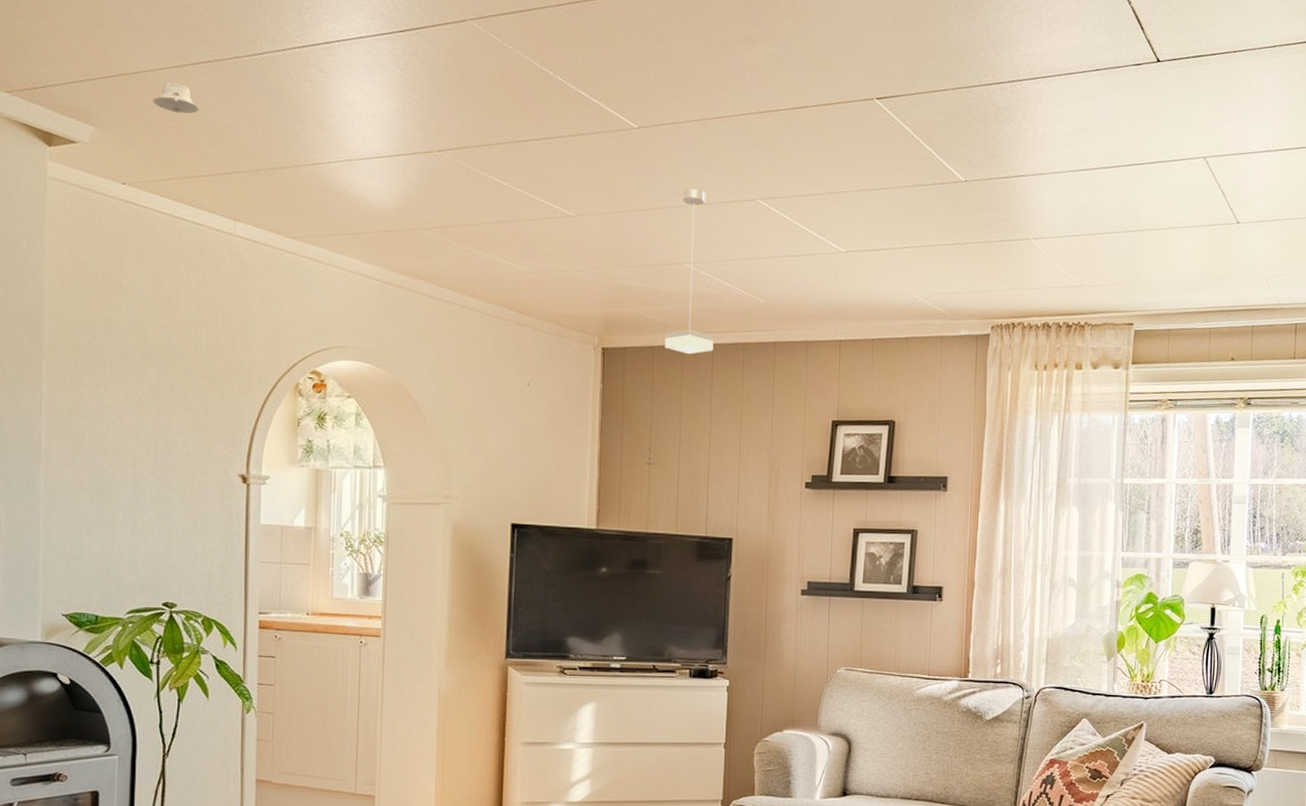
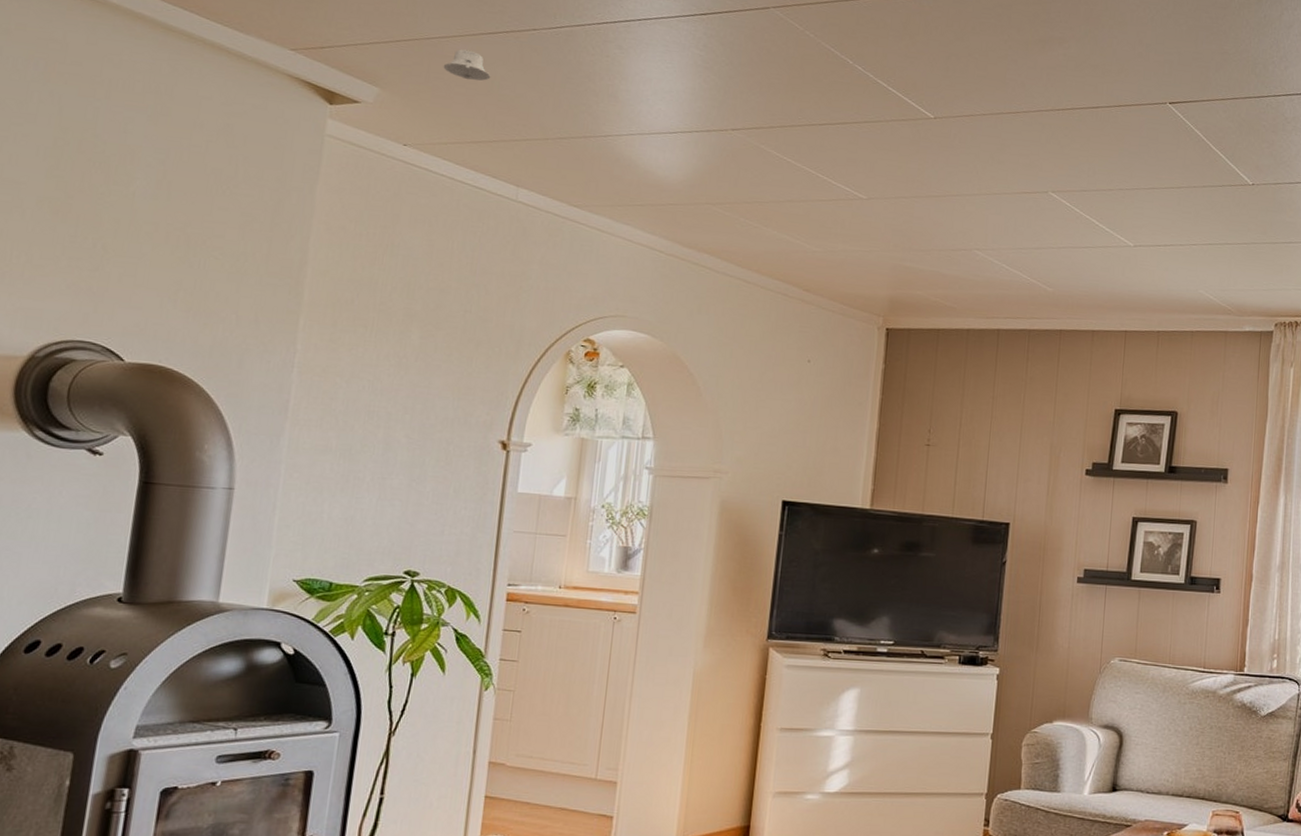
pendant lamp: present [664,189,714,355] -> none [950,178,1000,339]

